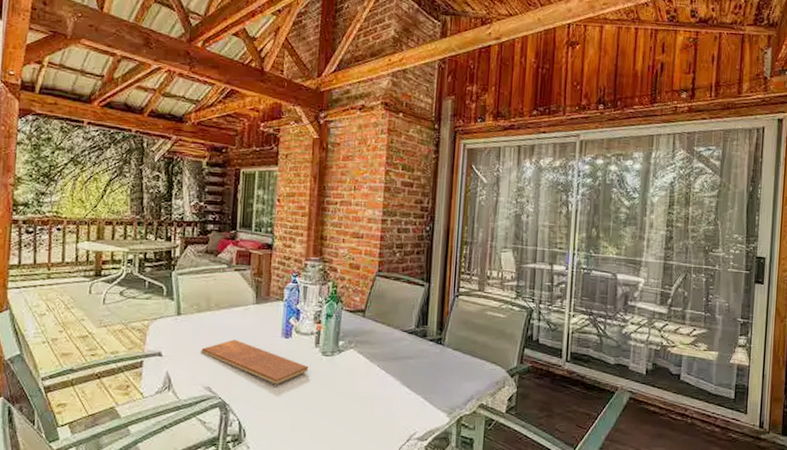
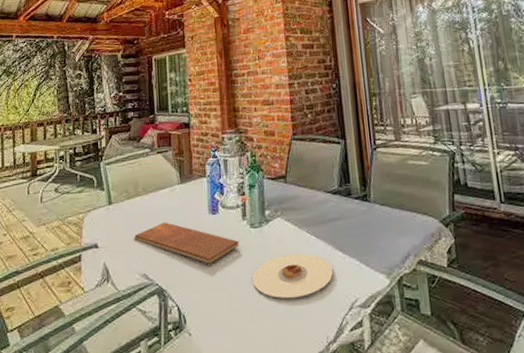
plate: none [317,384,397,425] -> present [252,253,333,298]

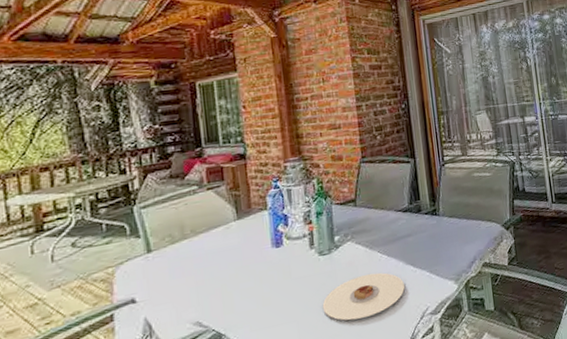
chopping board: present [134,222,239,264] -> none [182,262,308,299]

